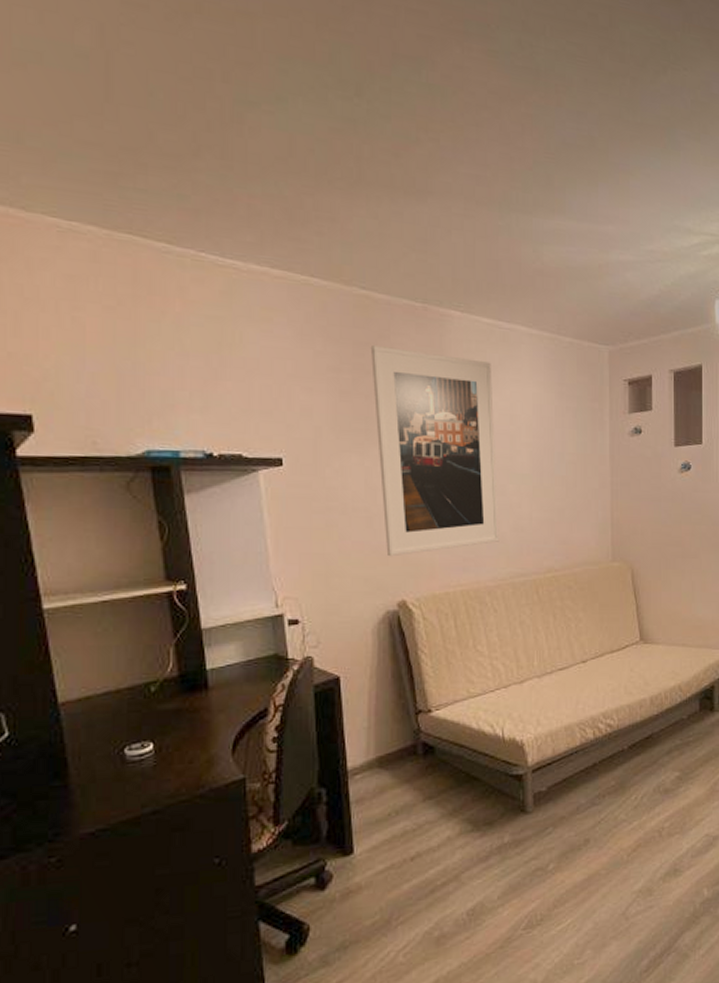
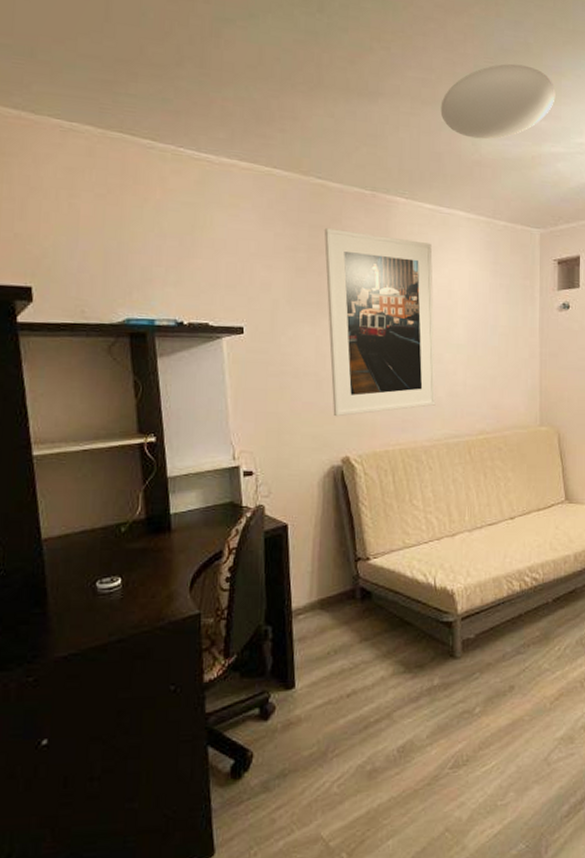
ceiling light: none [497,160,623,246] -> present [440,63,556,140]

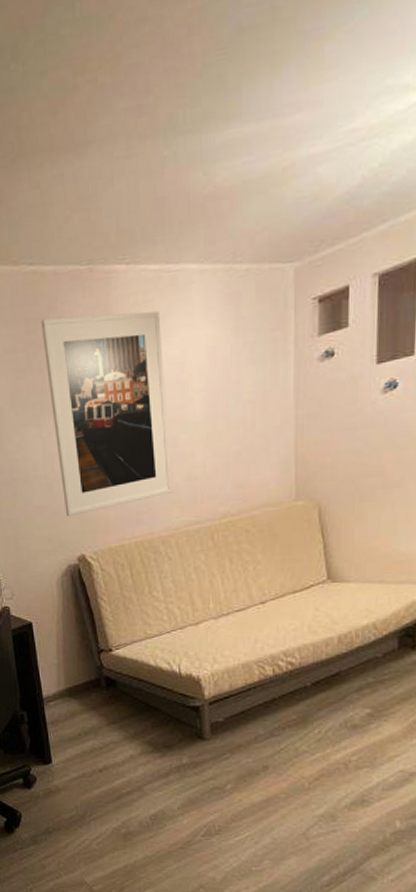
ceiling light: present [440,63,556,140] -> none [162,40,316,167]

